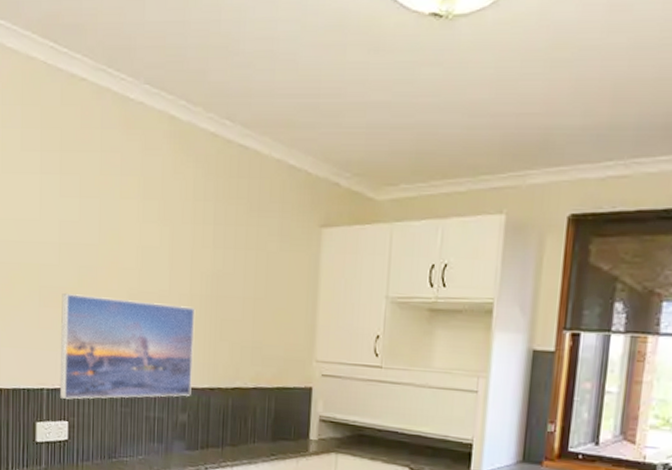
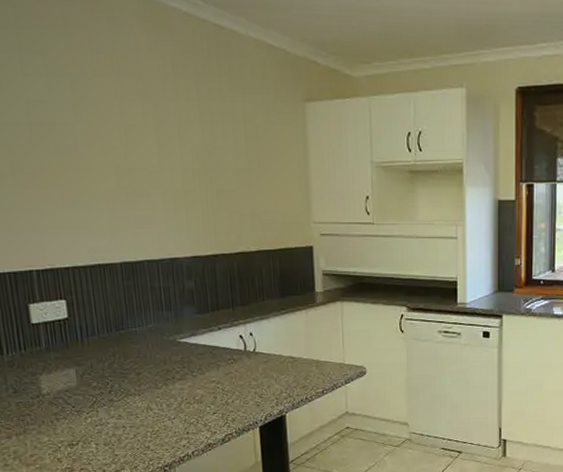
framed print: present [59,293,196,400] -> none [39,174,195,278]

